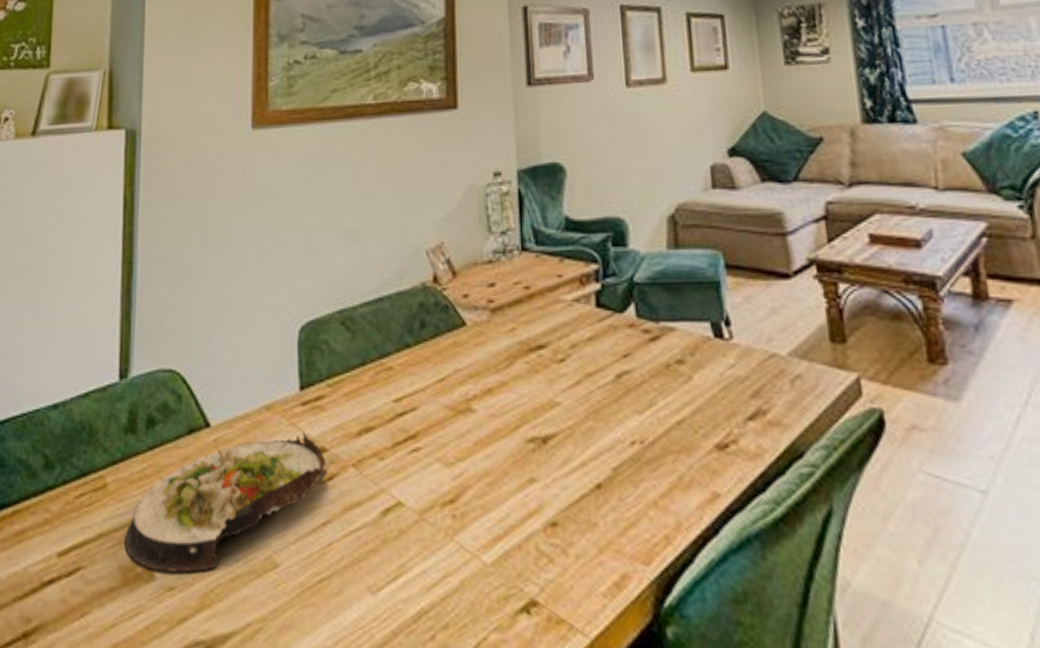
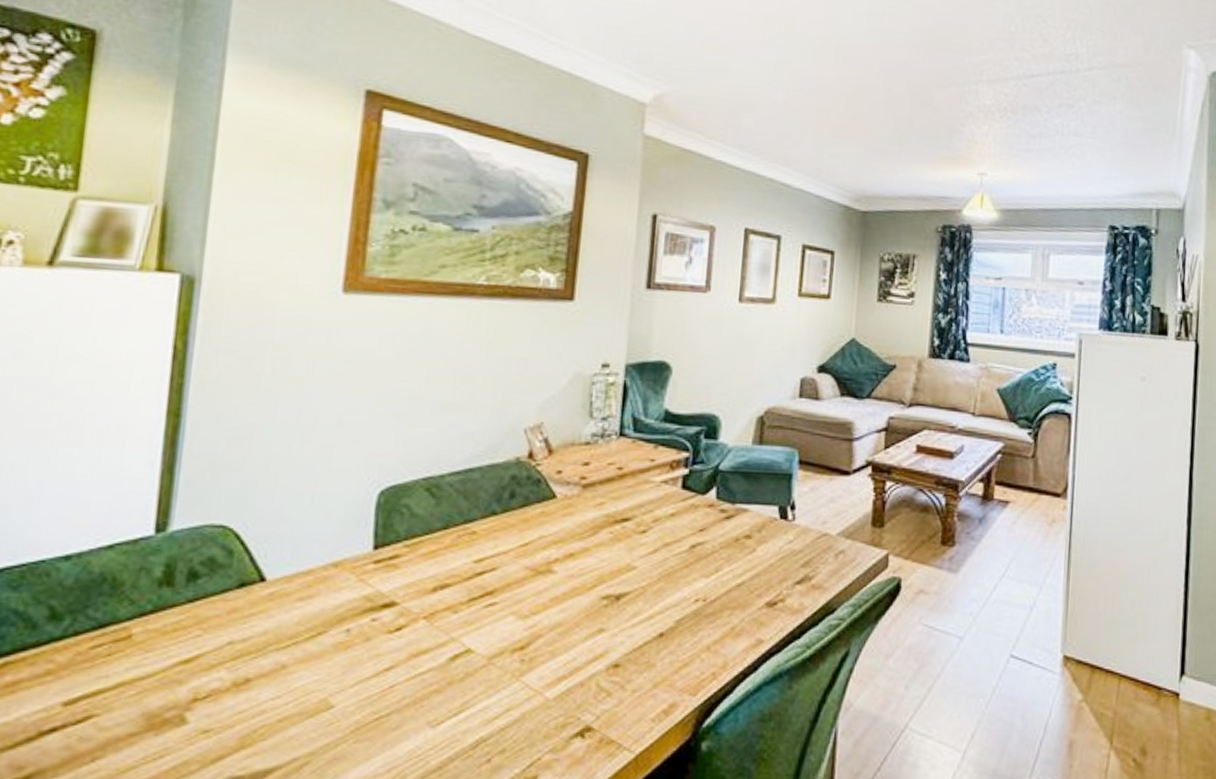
salad plate: present [124,432,327,573] -> none [151,587,396,716]

